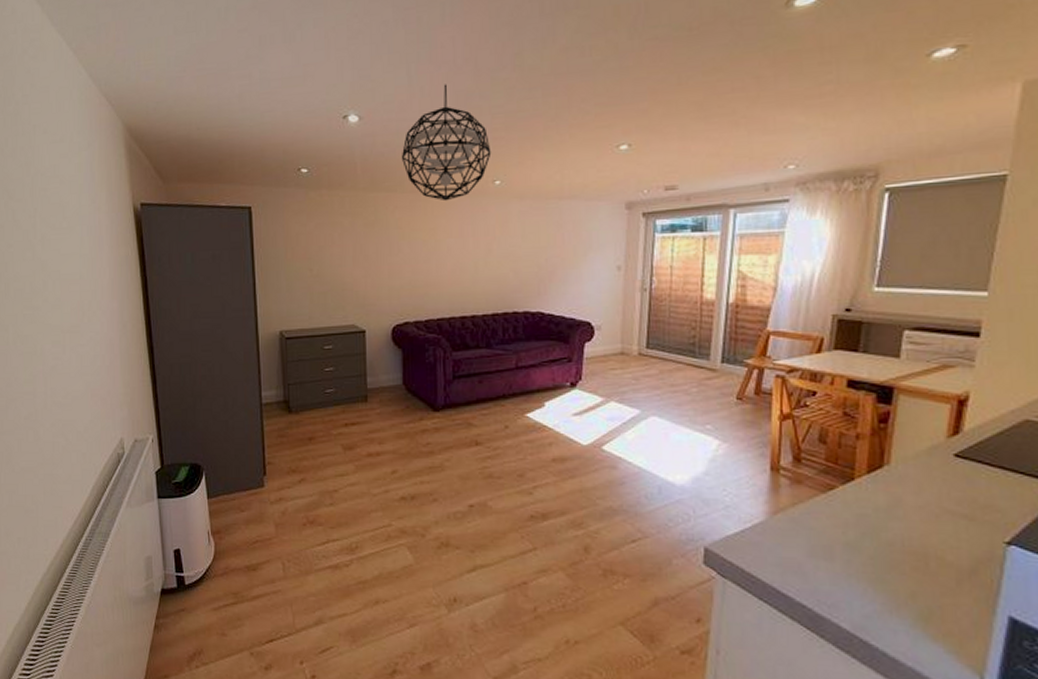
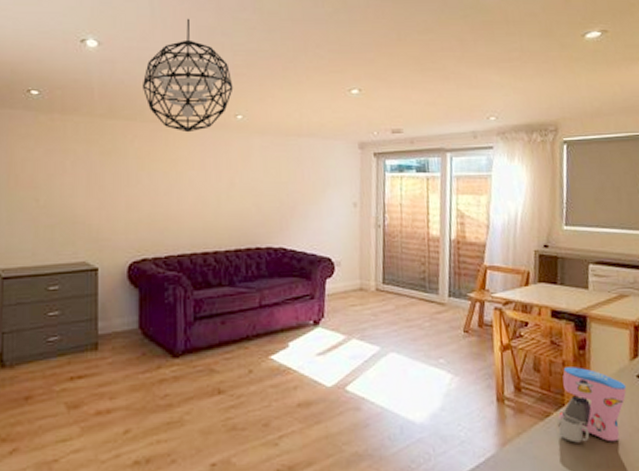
coffee maker: none [844,440,939,521] -> present [558,367,627,443]

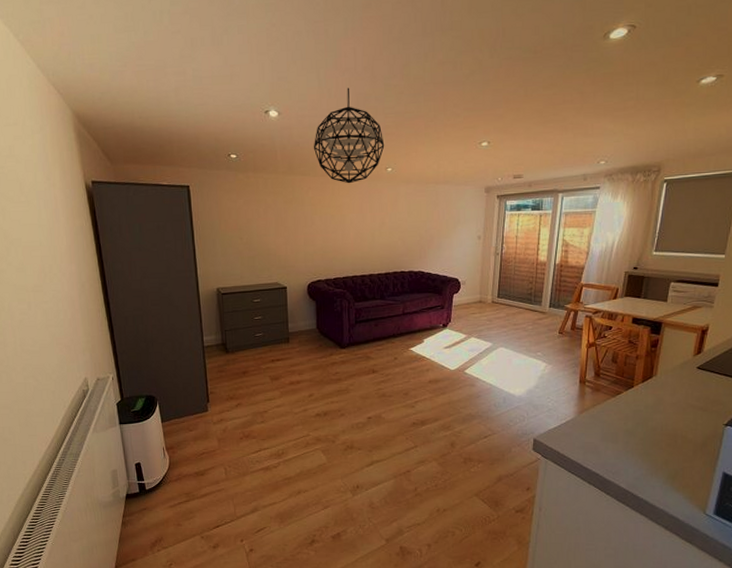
coffee maker: present [558,367,627,443] -> none [626,360,687,413]

